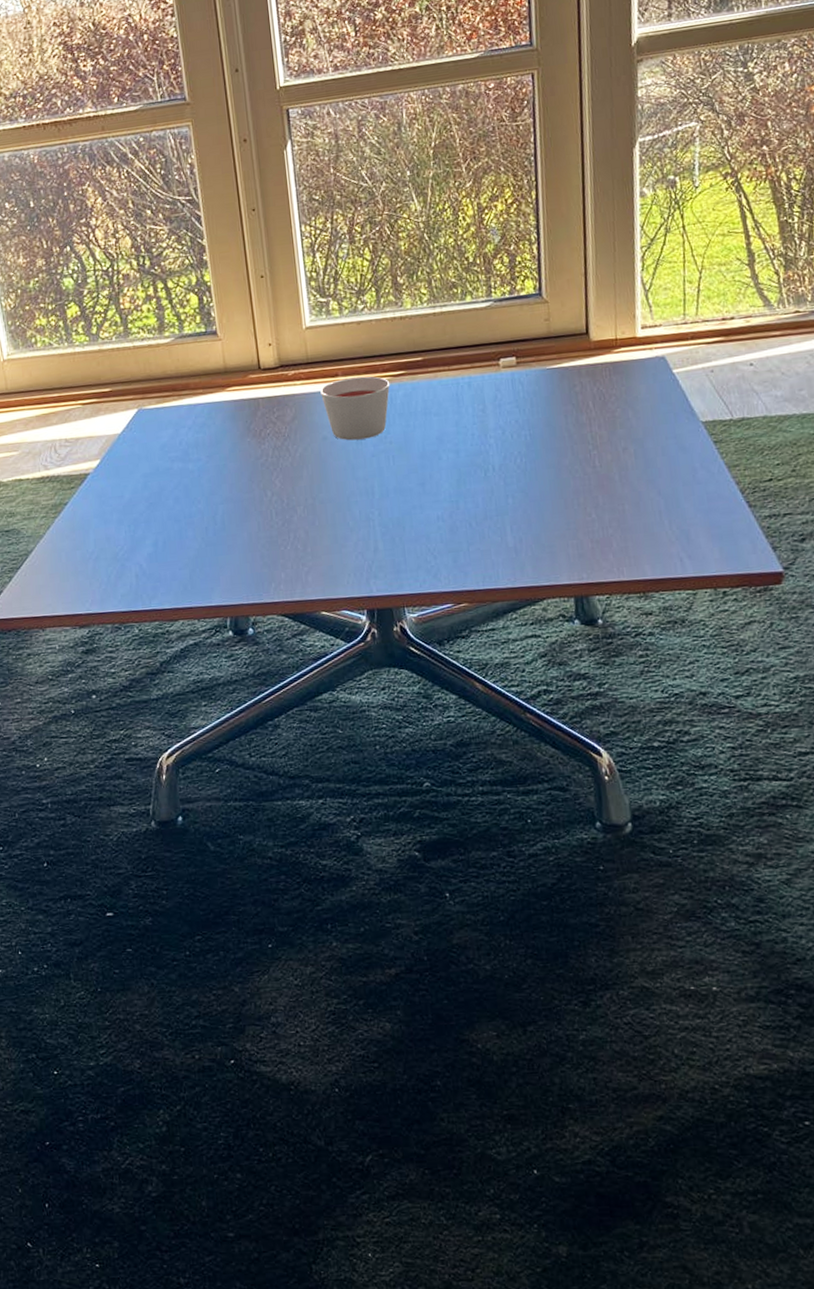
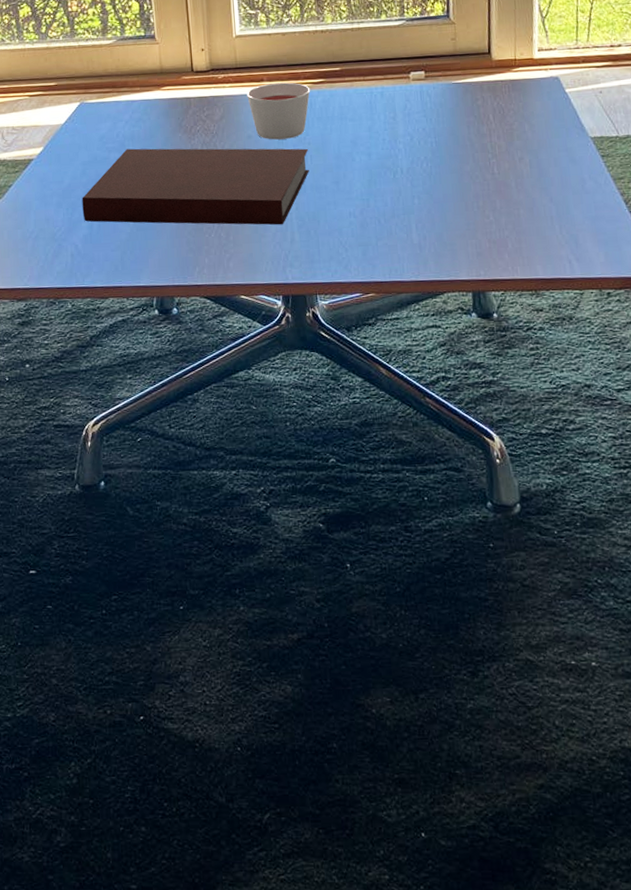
notebook: none [144,448,392,539] -> present [82,148,309,225]

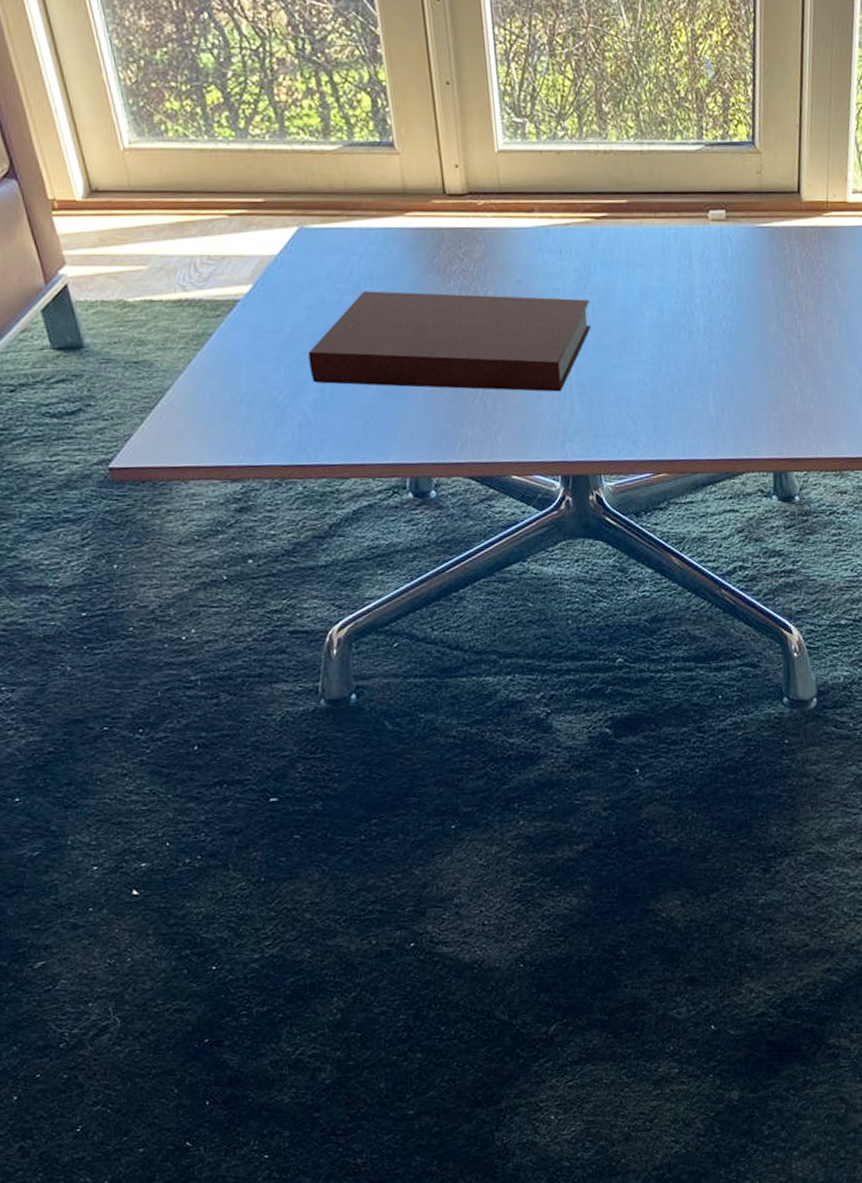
candle: present [247,82,311,140] -> none [514,215,592,287]

